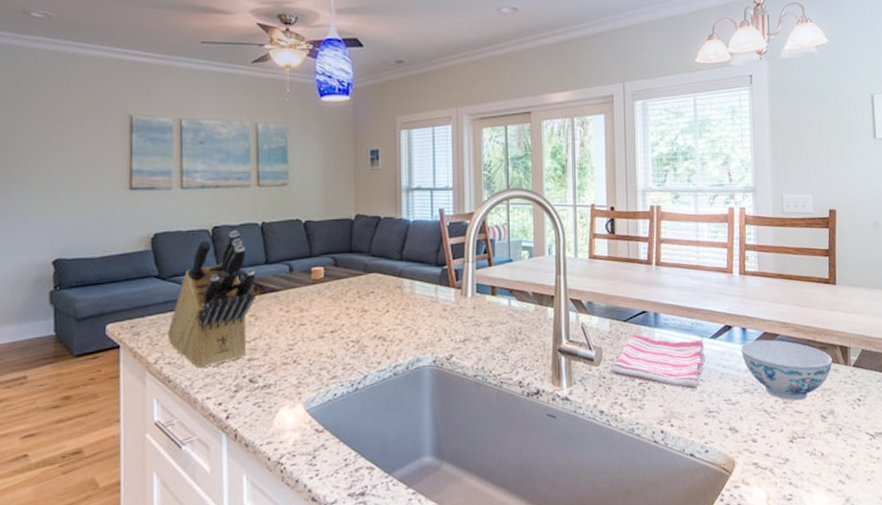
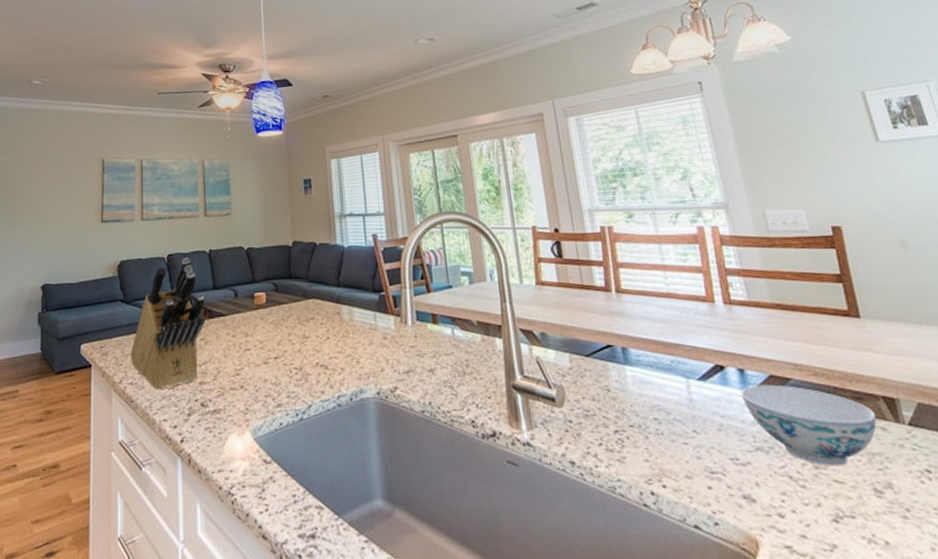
dish towel: present [611,334,704,389] -> none [577,372,695,443]

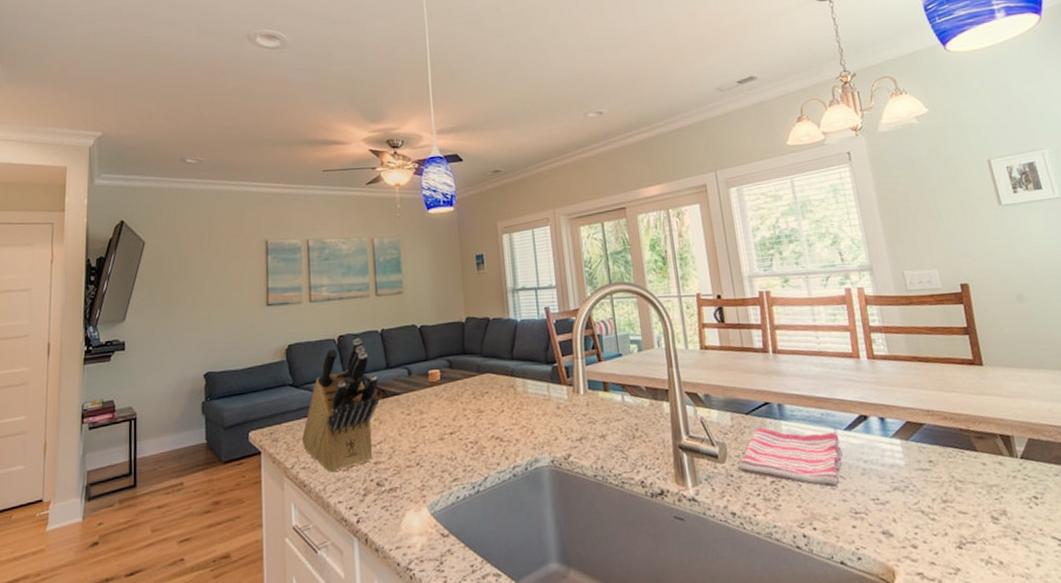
dish towel: none [577,372,695,443] -> present [738,427,842,488]
bowl: present [740,384,877,466] -> none [881,430,995,500]

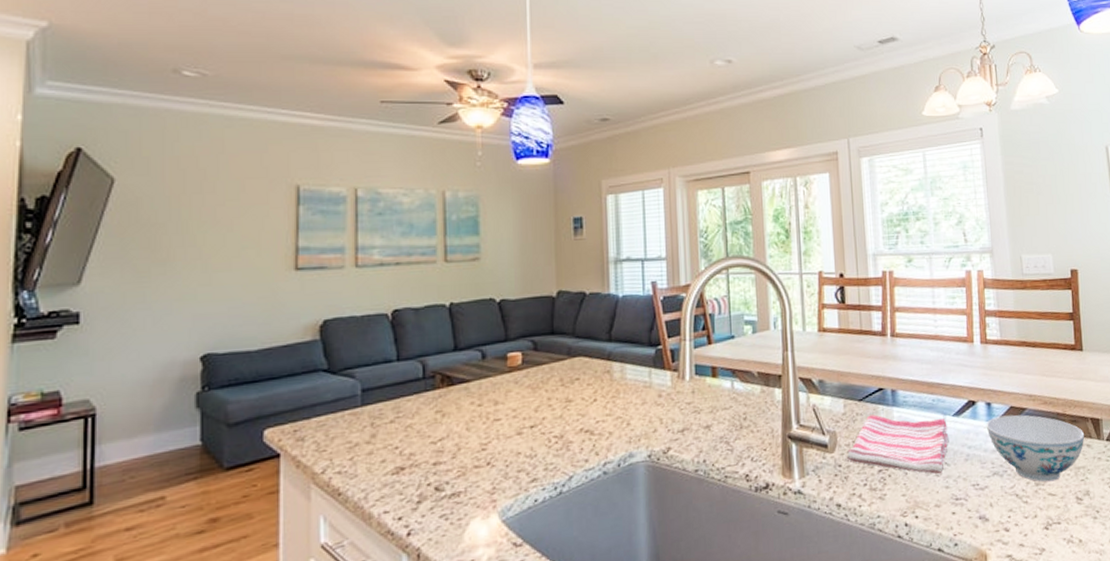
knife block: present [301,338,380,473] -> none [337,313,443,477]
bowl: none [881,430,995,500] -> present [986,414,1085,482]

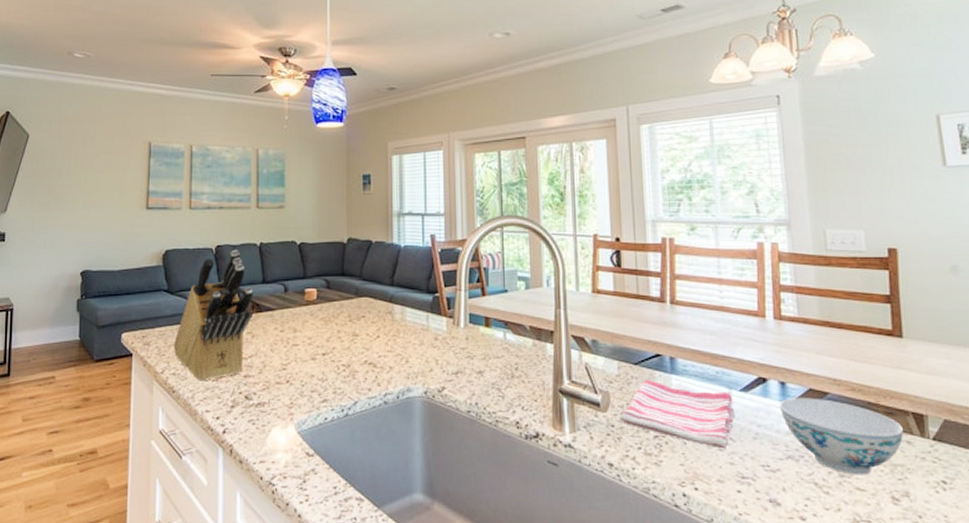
knife block: none [337,313,443,477] -> present [173,249,254,381]

